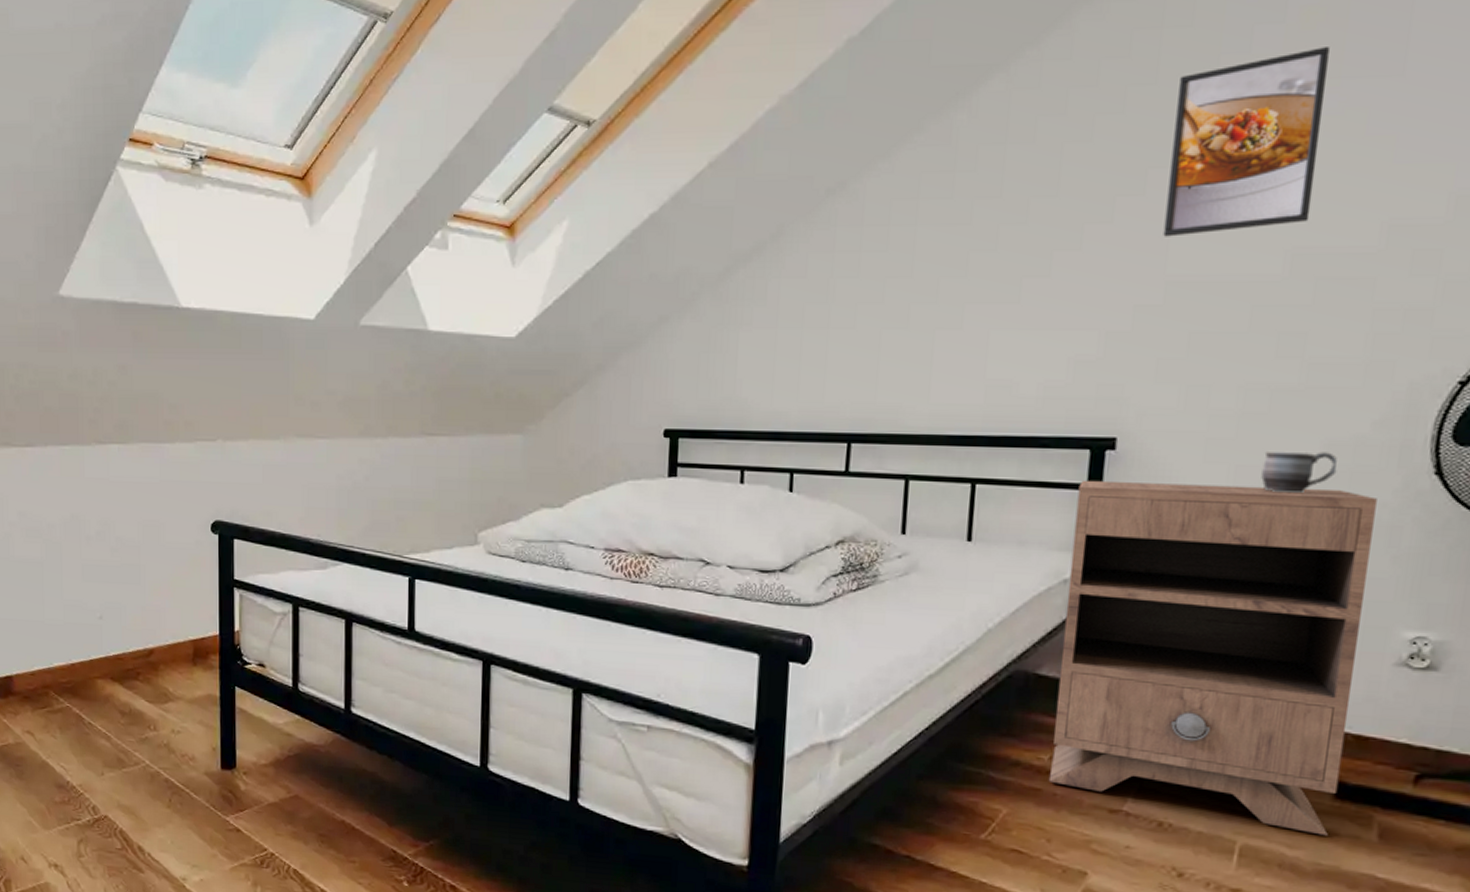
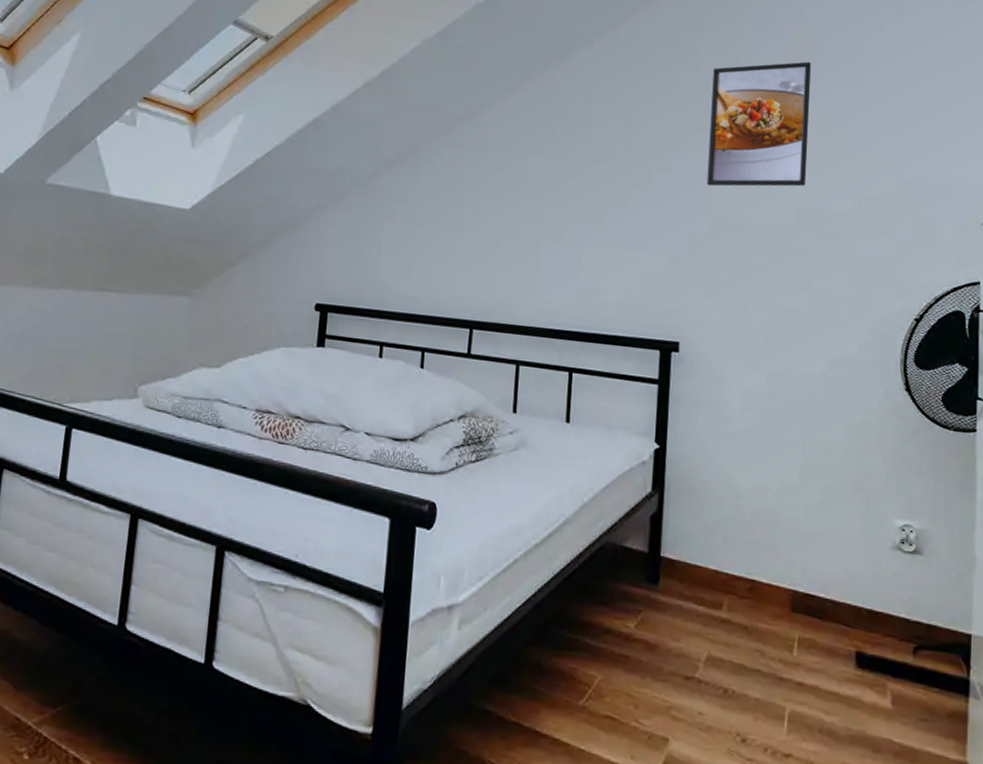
nightstand: present [1048,480,1377,836] -> none [635,375,868,703]
mug: present [1261,450,1337,494] -> none [786,362,839,400]

